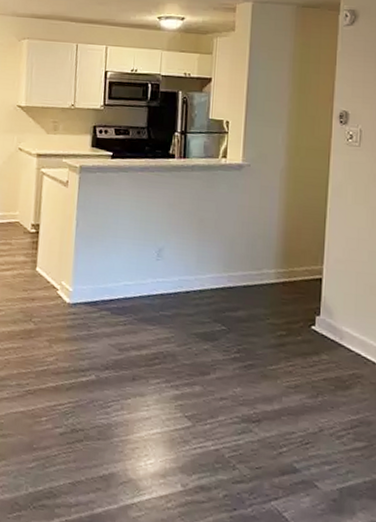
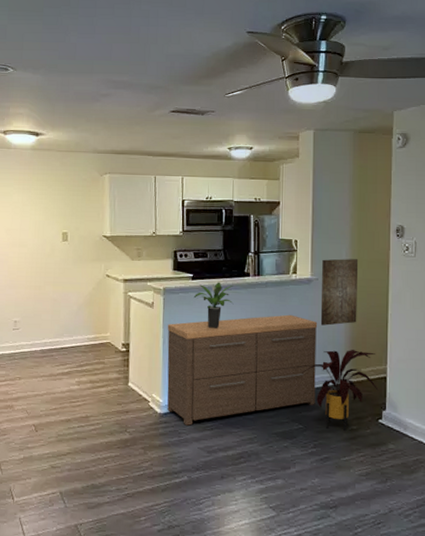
dresser: none [77,202,248,319] -> present [167,314,318,426]
potted plant: none [112,162,156,213] -> present [193,282,234,328]
house plant: none [228,245,313,336] -> present [302,350,379,431]
wall art: none [250,143,296,218] -> present [320,258,359,326]

